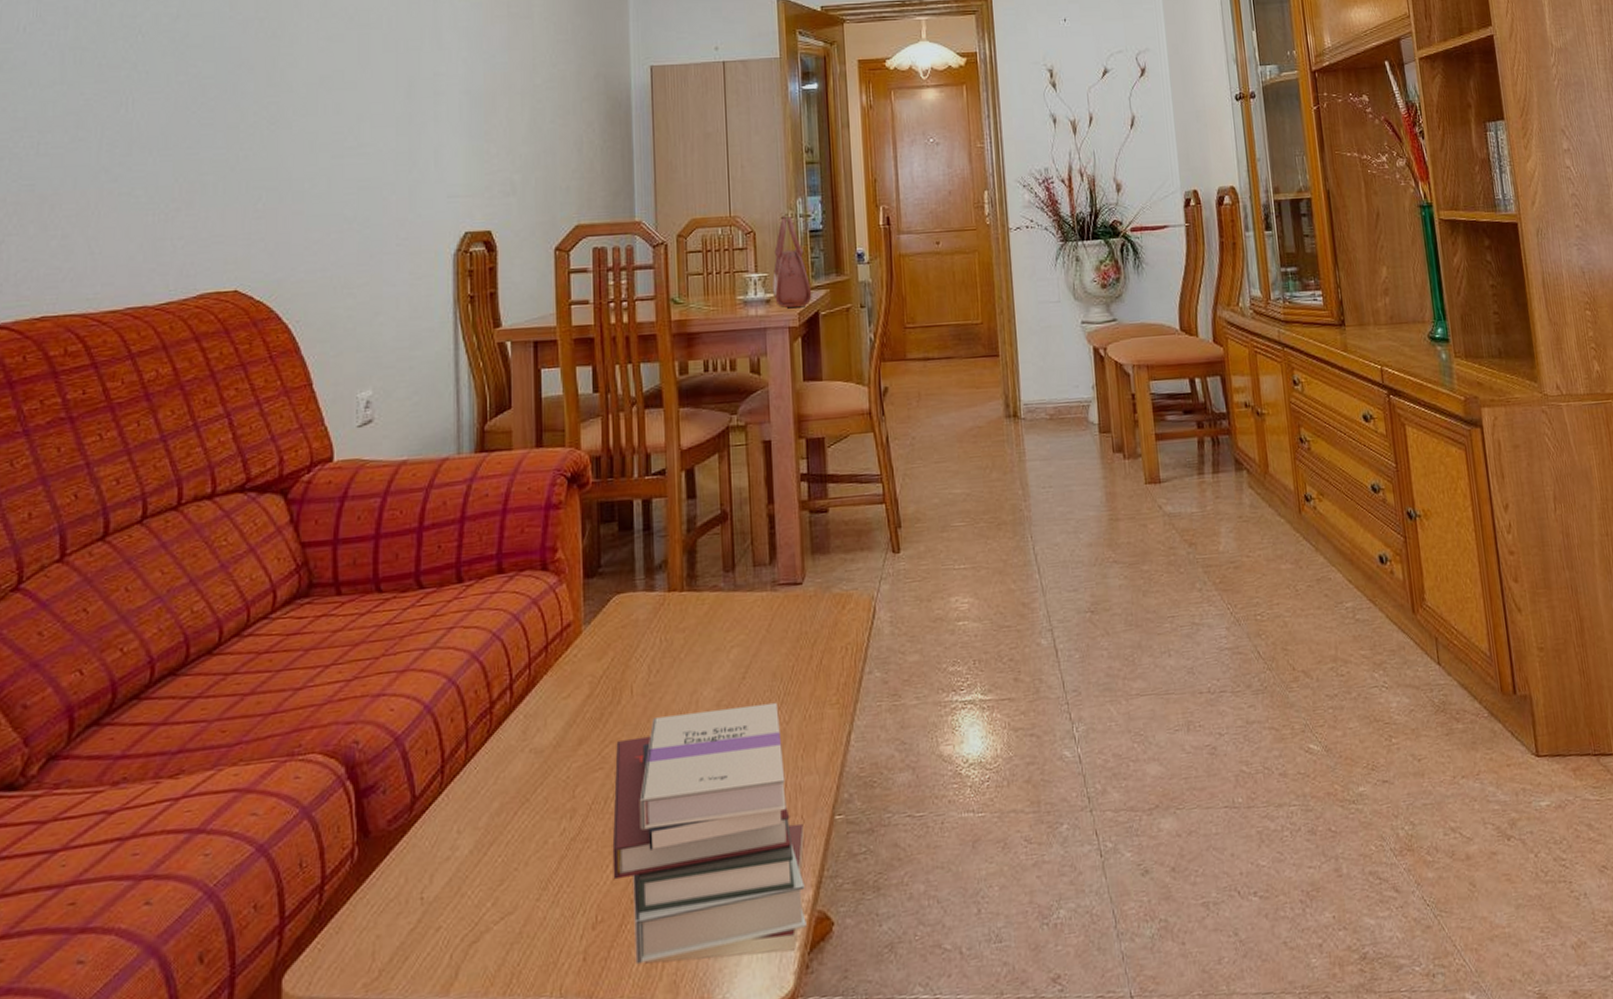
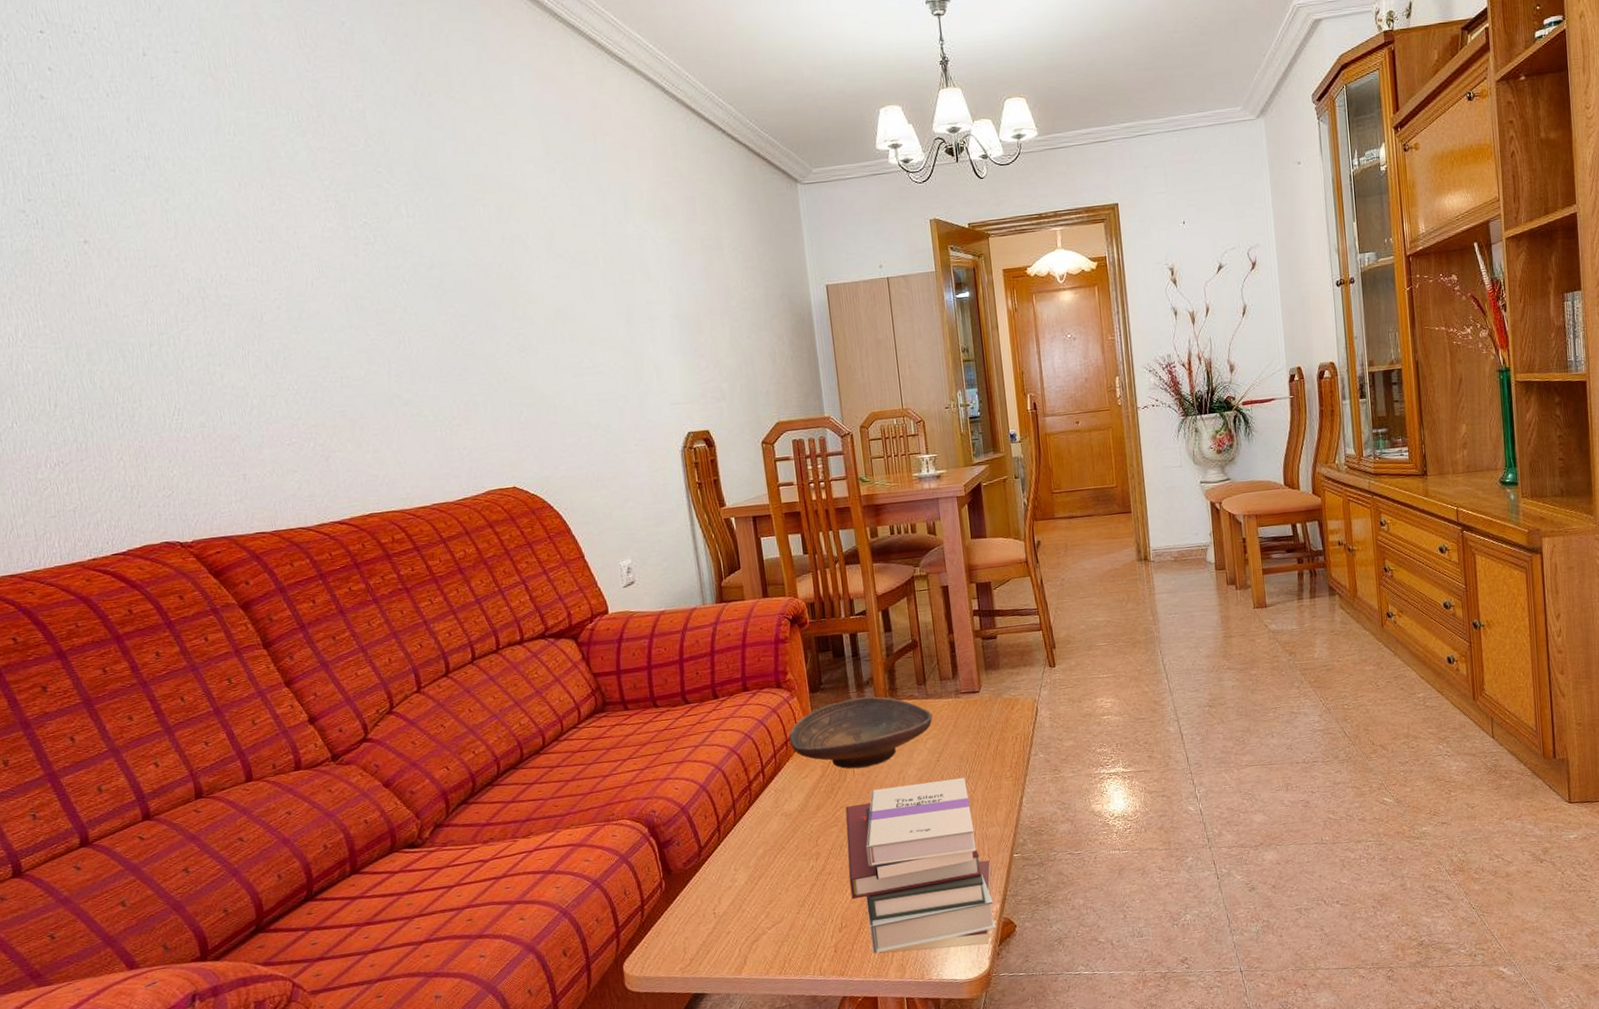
decorative bowl: none [551,585,740,687] -> present [789,696,933,769]
handbag: present [773,216,812,308] -> none [941,406,975,481]

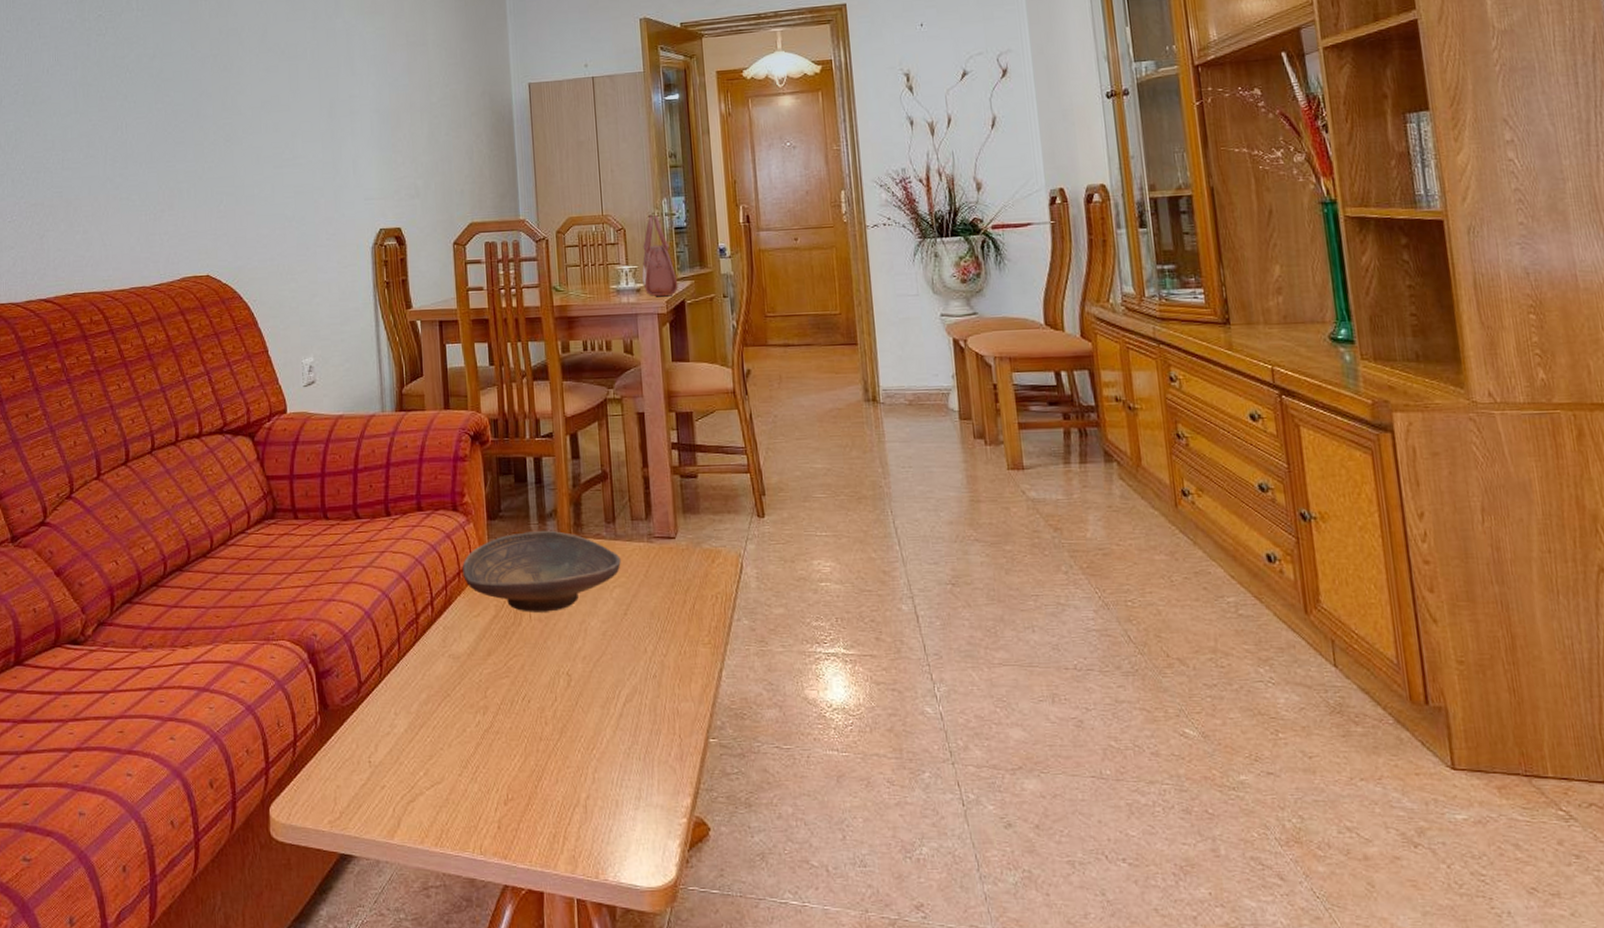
books: present [845,777,996,954] -> none [518,637,686,846]
handbag: none [941,406,975,481] -> present [642,214,678,297]

